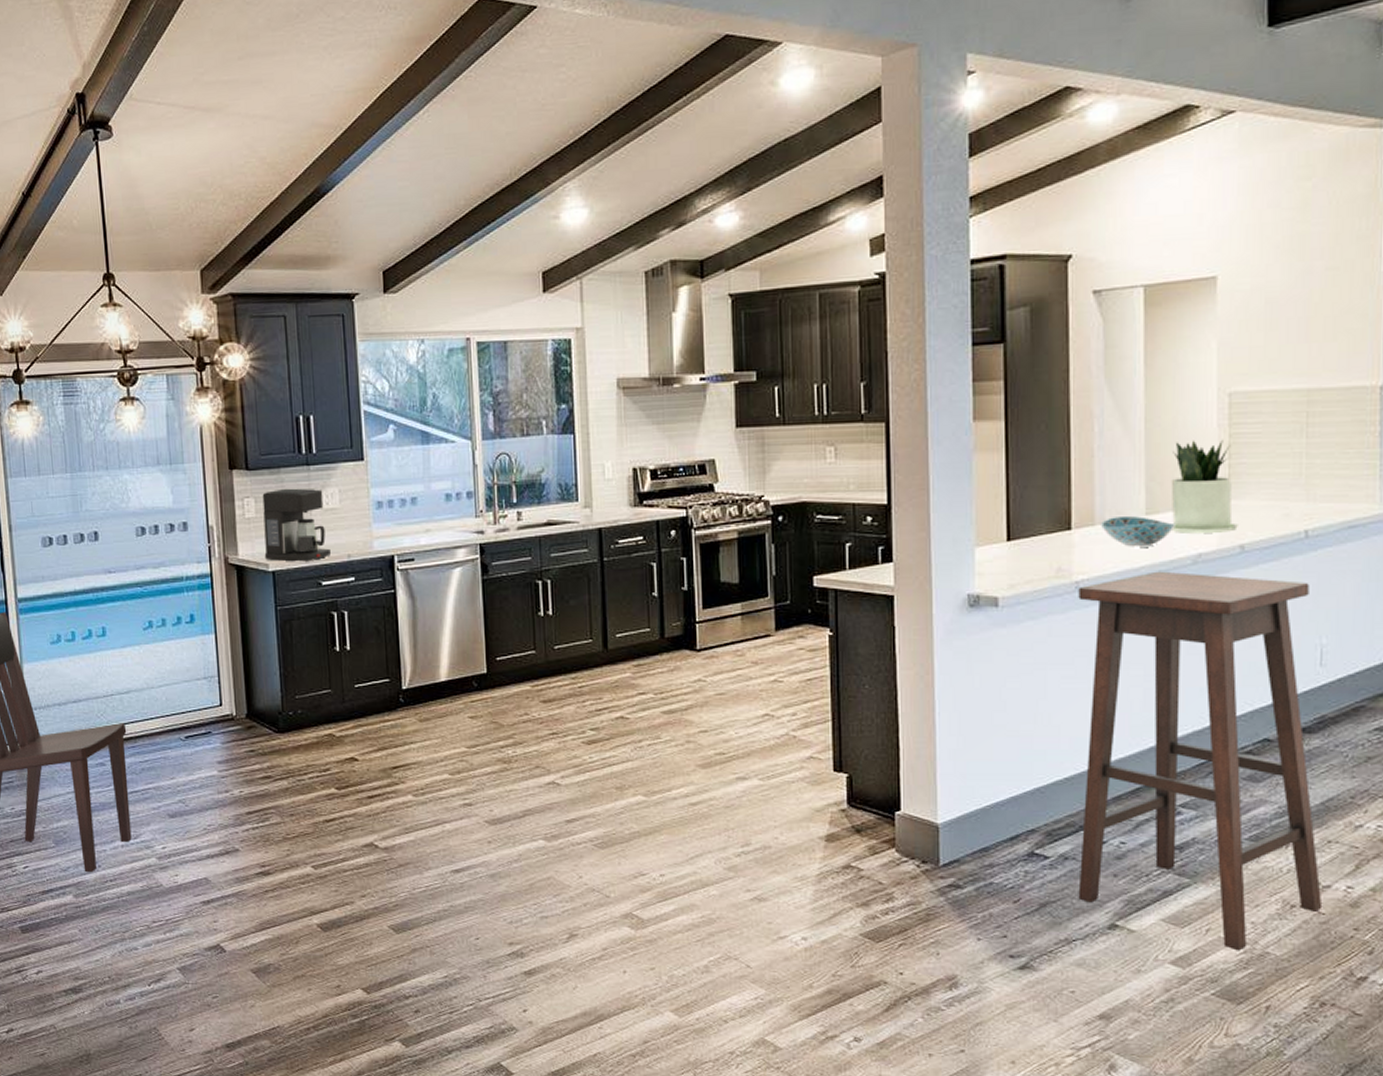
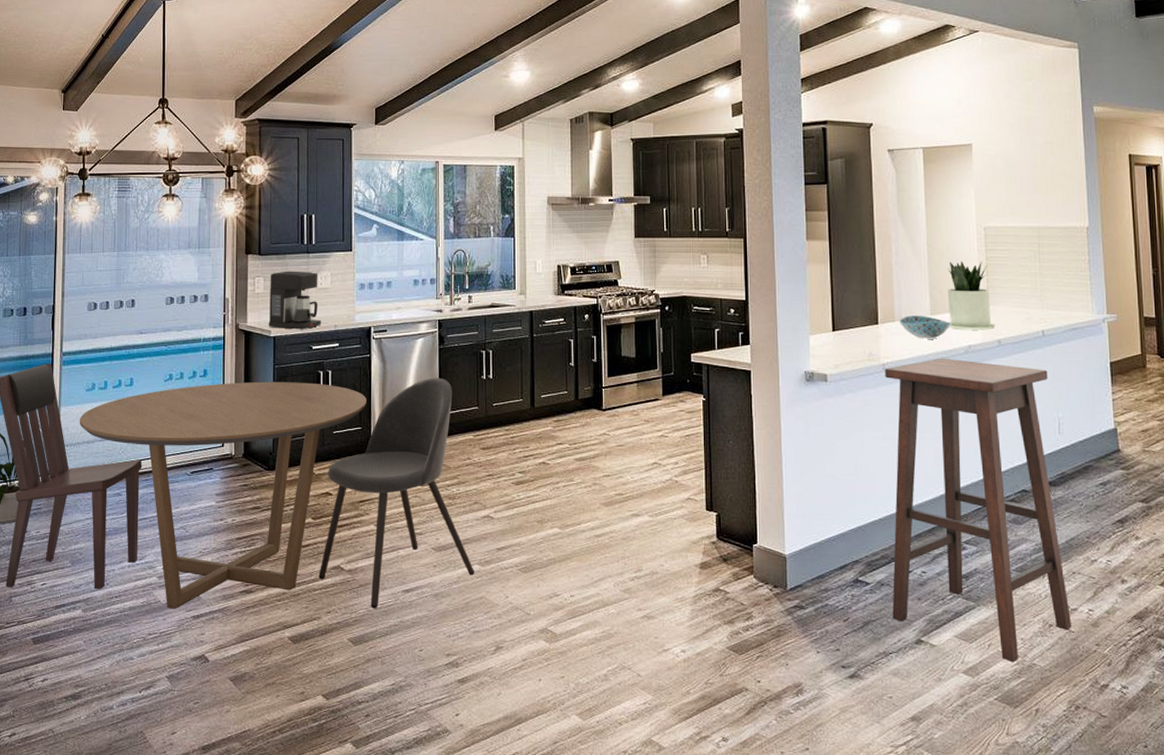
dining table: none [46,626,394,894] -> present [79,381,367,609]
dining chair: none [348,616,539,892] -> present [318,377,474,609]

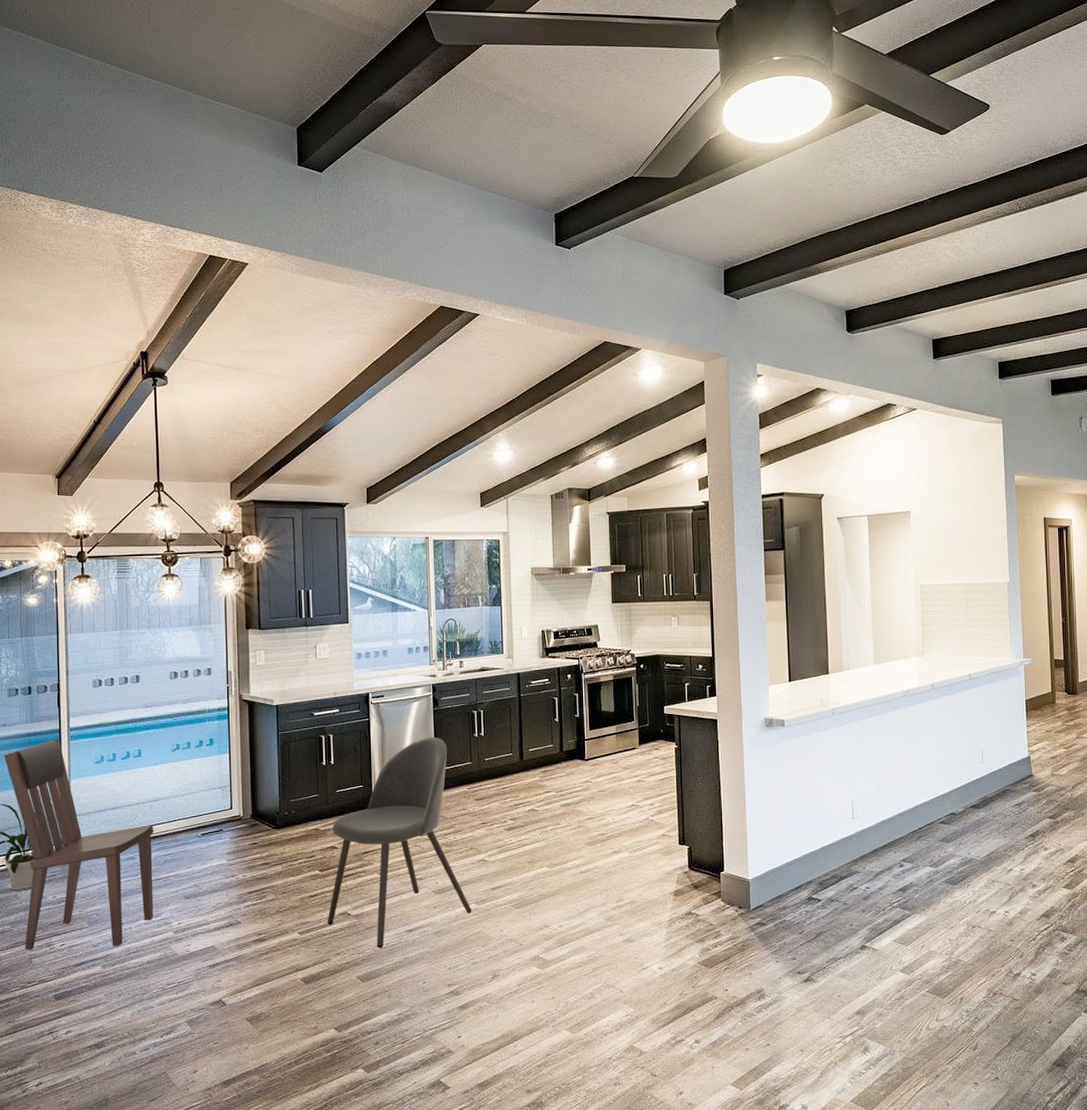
dining table: present [79,381,367,609] -> none [89,746,367,960]
coffee maker: present [268,271,321,330] -> none [270,643,321,698]
bar stool: present [885,358,1072,663] -> none [834,701,991,960]
bowl: present [898,316,952,339] -> none [846,665,892,686]
planter: present [947,260,996,331] -> none [888,615,930,677]

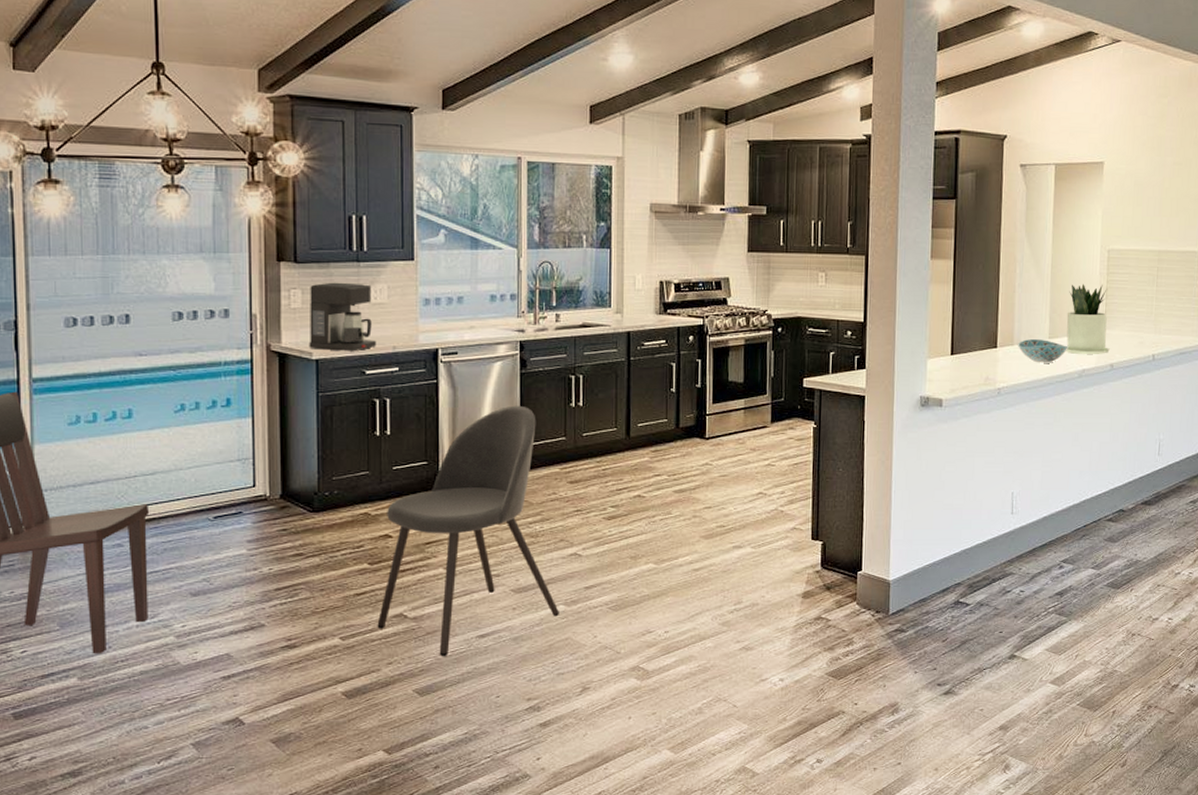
coffee maker: none [270,643,321,698] -> present [309,282,376,352]
bowl: none [846,665,892,686] -> present [1017,339,1068,363]
planter: none [888,615,930,677] -> present [1066,283,1110,355]

